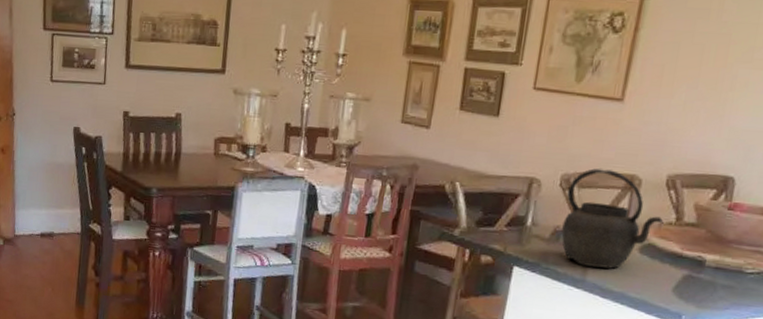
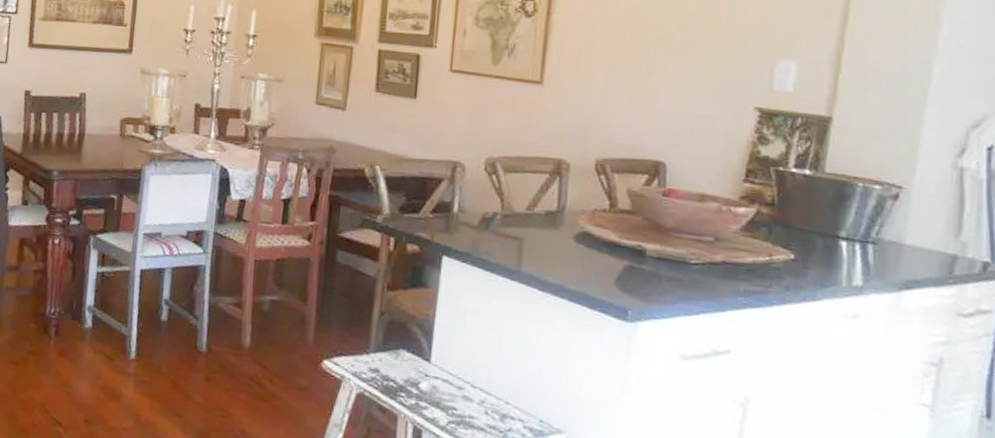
kettle: present [561,168,664,269] -> none [491,152,597,259]

